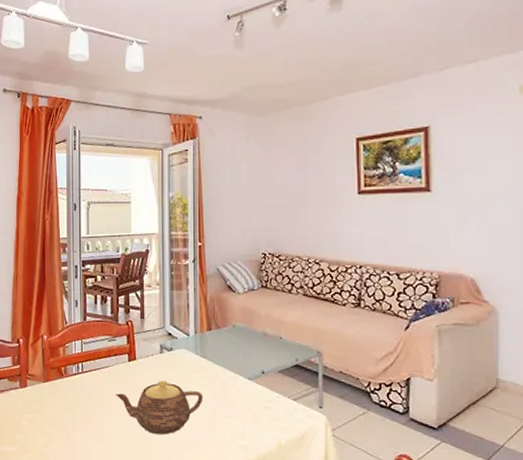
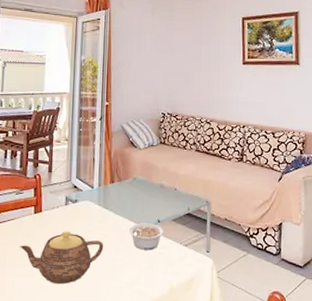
legume: none [230,374,269,403] -> present [129,223,164,250]

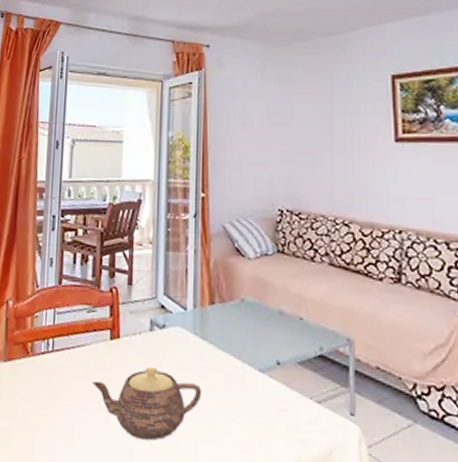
legume: present [129,223,164,250] -> none [237,363,286,404]

